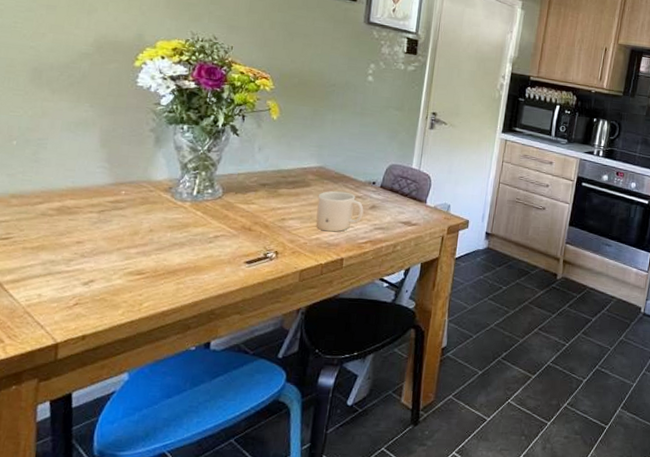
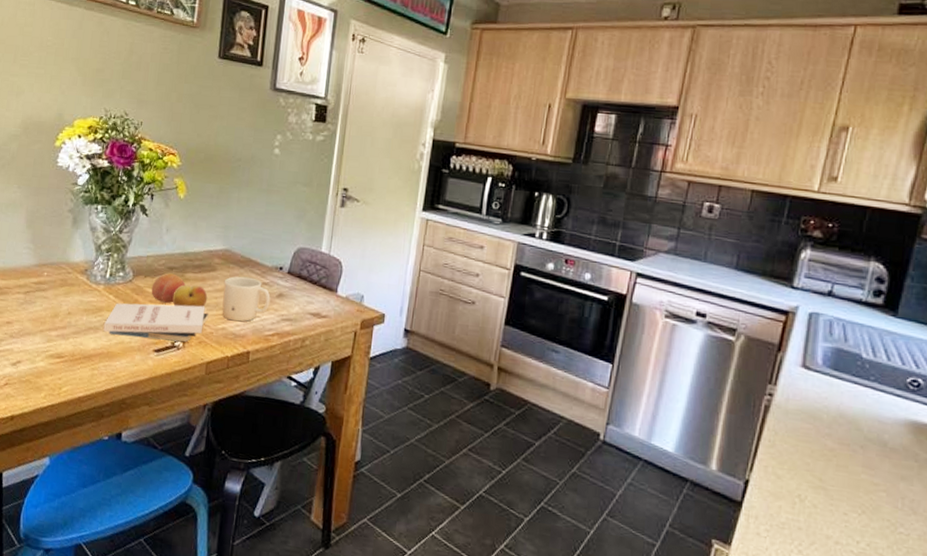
books: none [190,218,303,253] -> present [103,303,210,342]
fruit: none [242,189,279,217] -> present [151,272,186,303]
fruit: none [264,199,302,221] -> present [172,284,208,308]

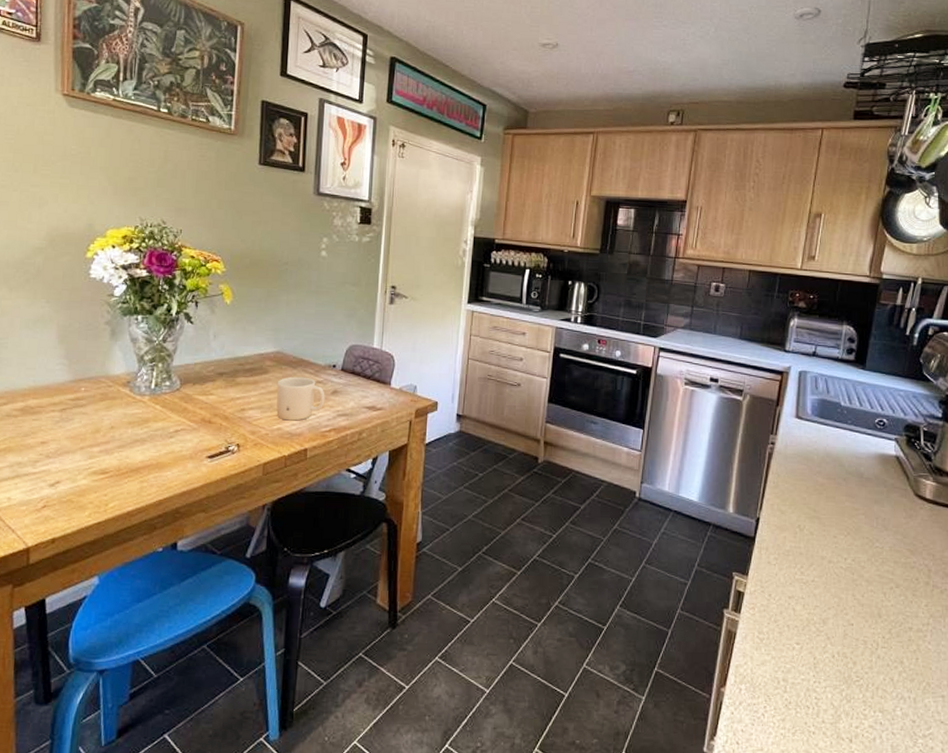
books: present [103,303,210,342] -> none [151,408,264,446]
fruit: present [151,272,186,303] -> none [201,378,237,408]
fruit: present [172,284,208,308] -> none [224,388,261,411]

